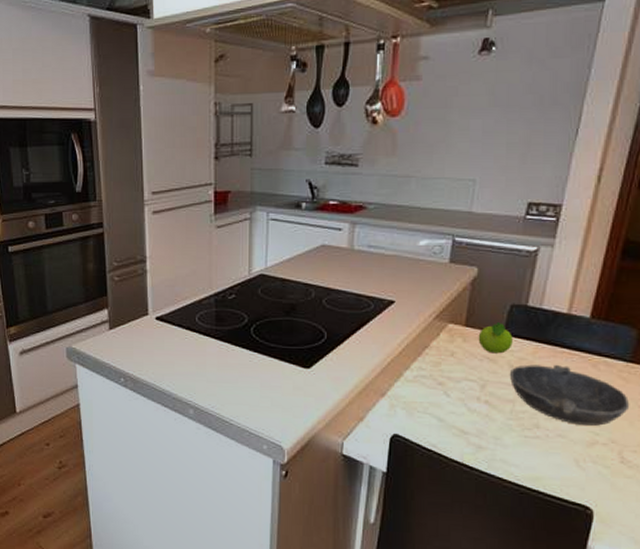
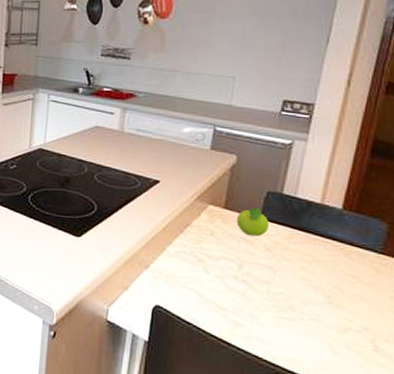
bowl: present [509,364,630,426] -> none [265,249,382,313]

